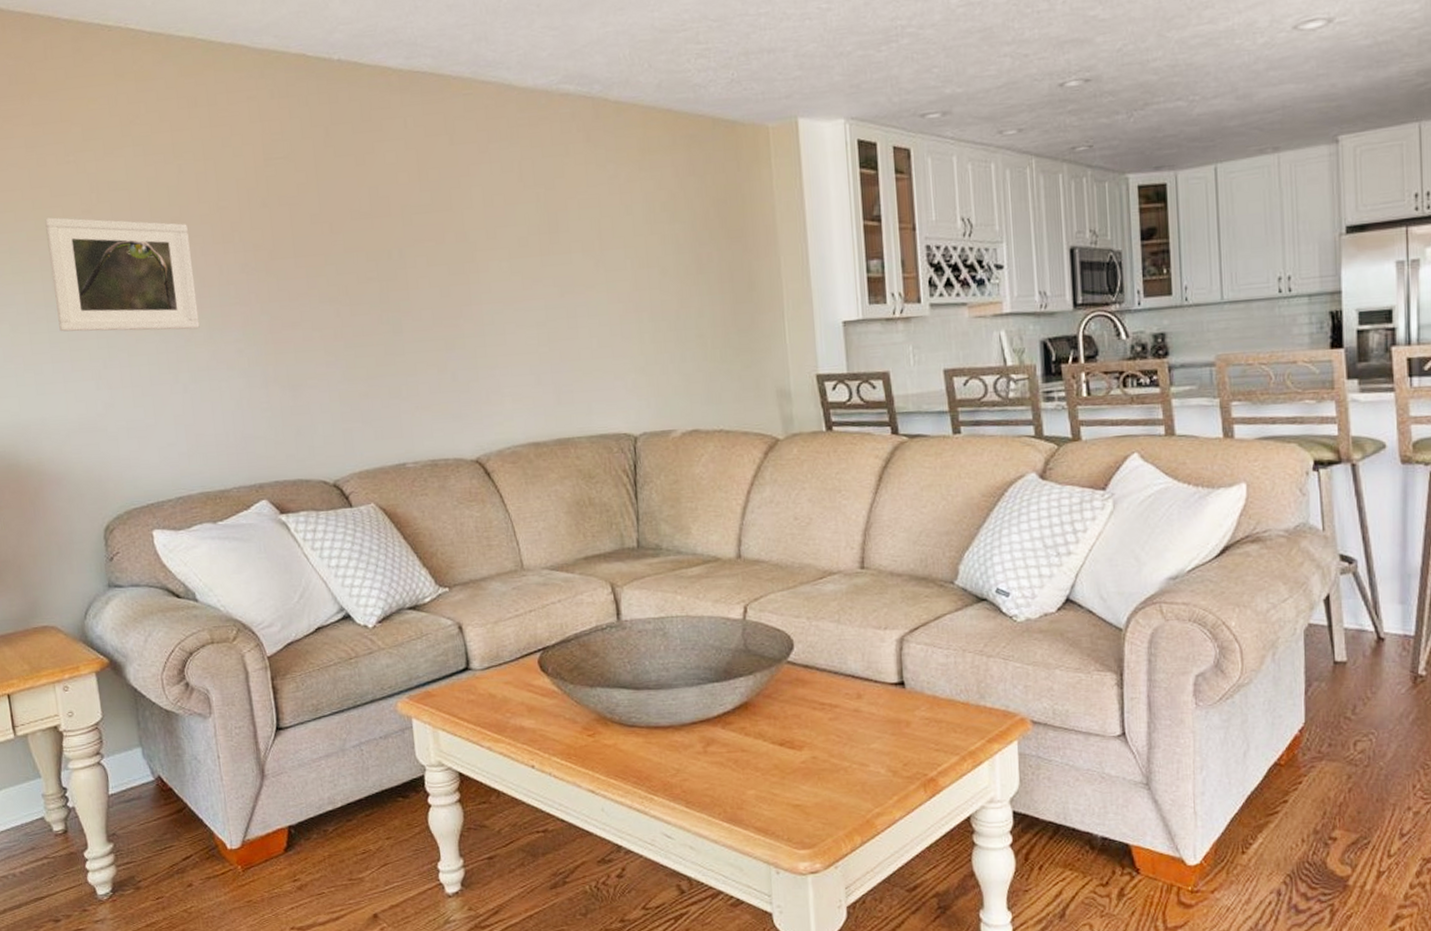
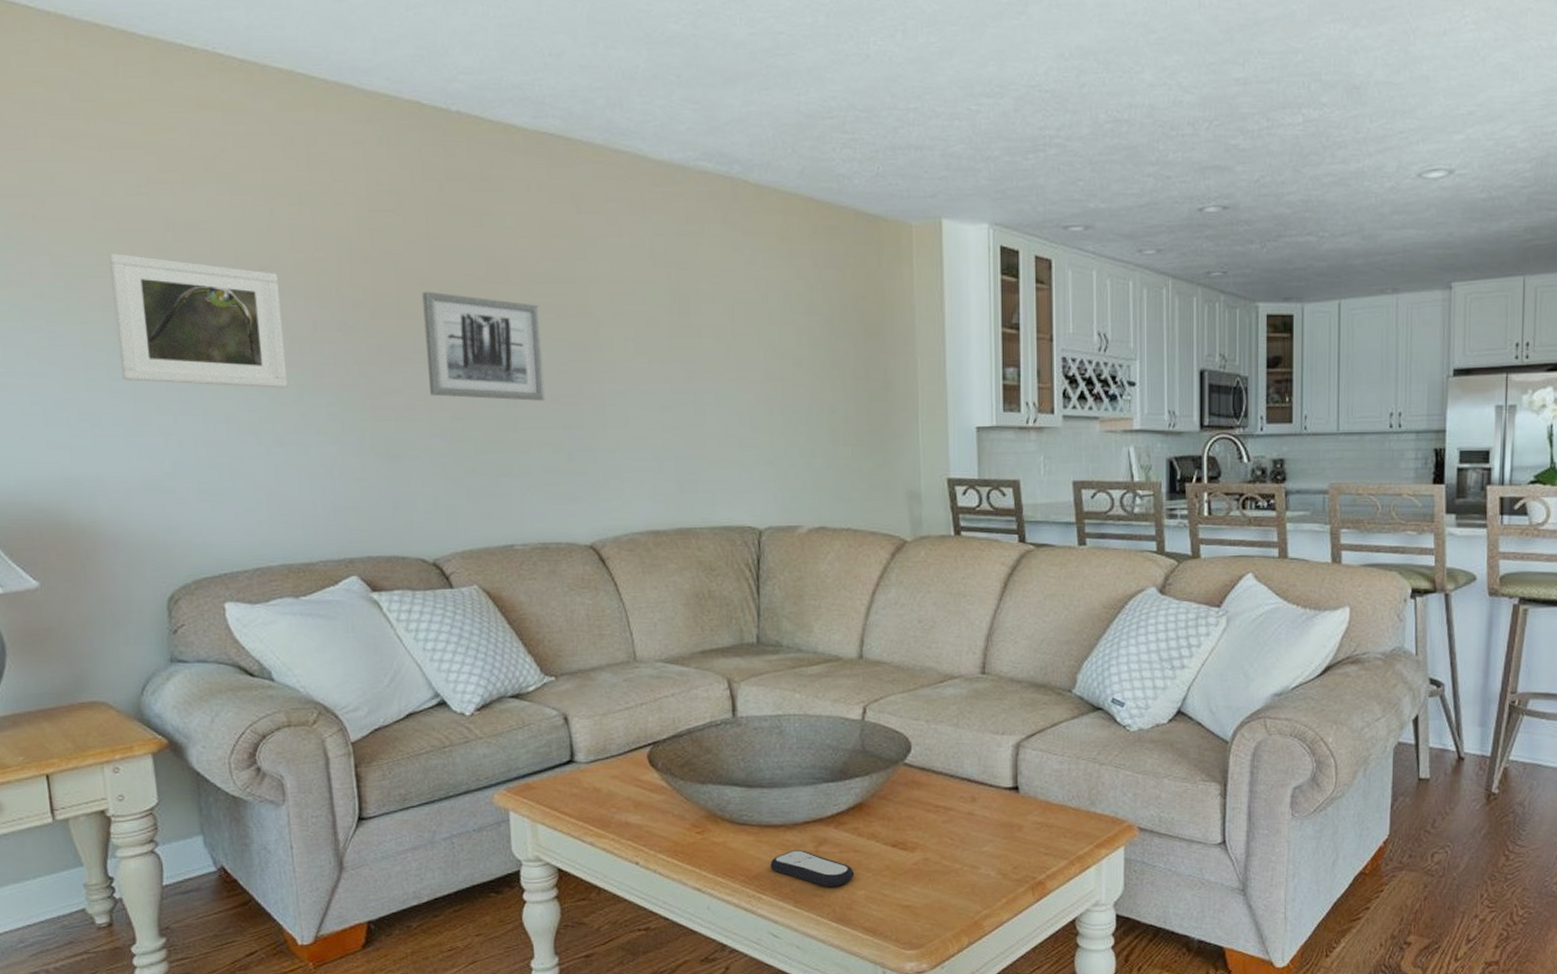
wall art: none [314,229,429,327] -> present [422,291,545,401]
remote control: none [660,750,744,787] -> present [770,850,855,887]

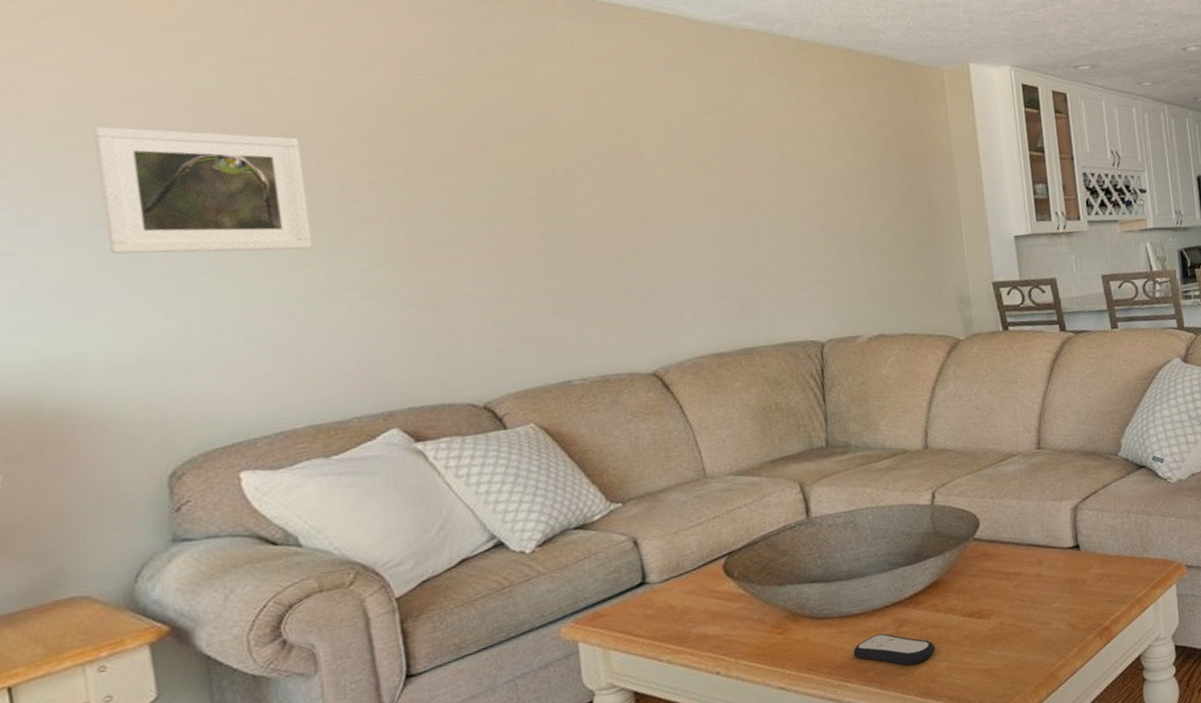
wall art: present [422,291,545,401] -> none [463,147,599,246]

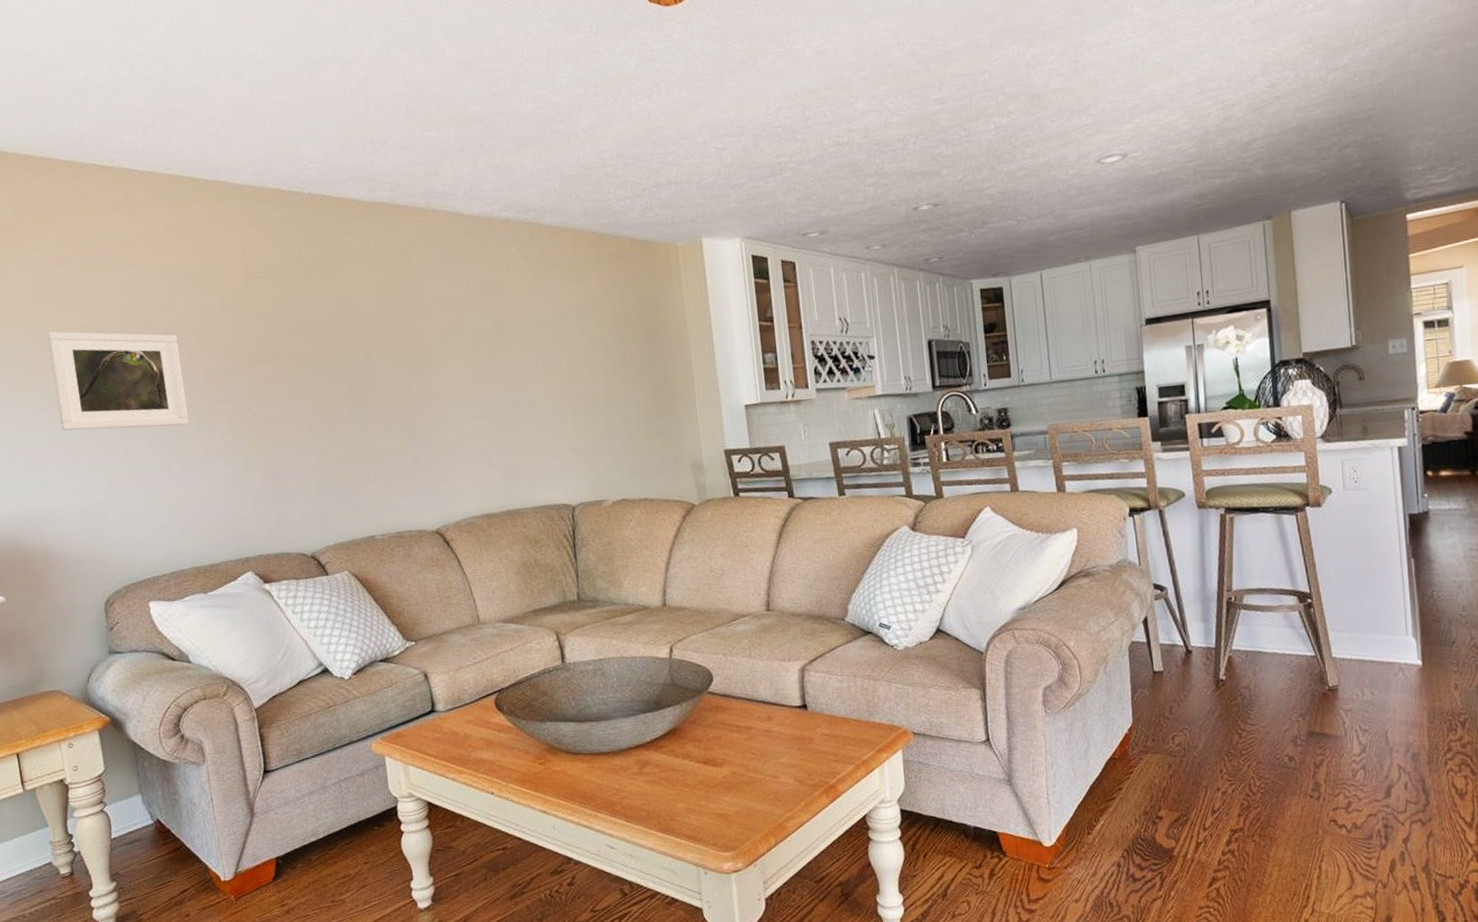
remote control: present [853,633,936,665] -> none [602,772,674,803]

